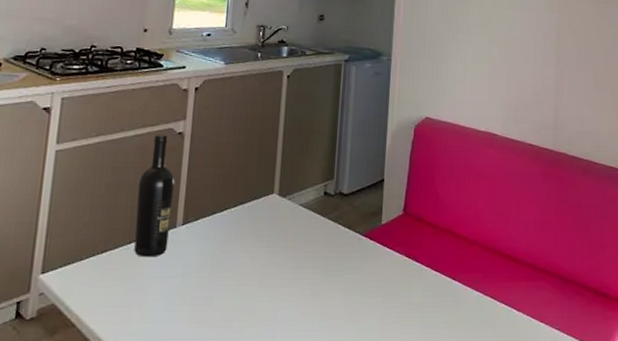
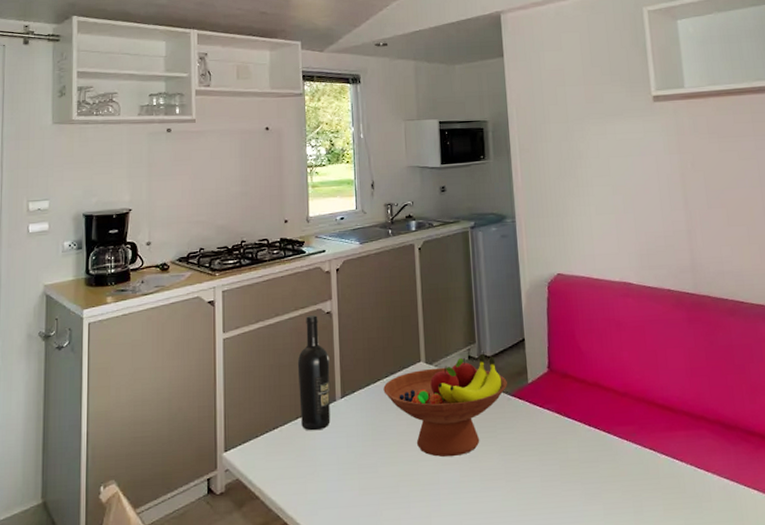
fruit bowl: none [229,190,361,294] -> present [383,353,507,457]

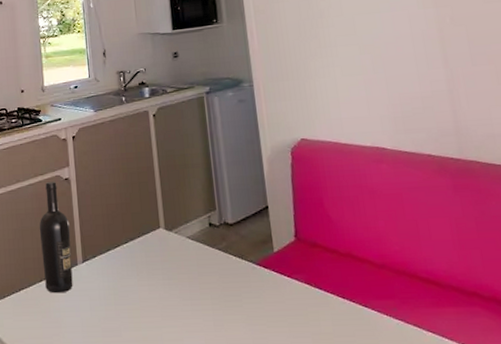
fruit bowl: present [383,353,507,457] -> none [123,221,252,325]

